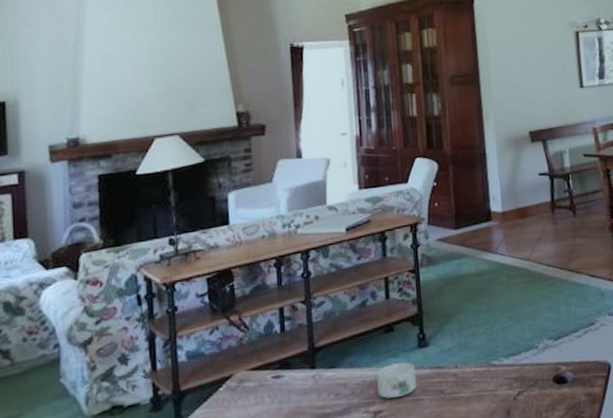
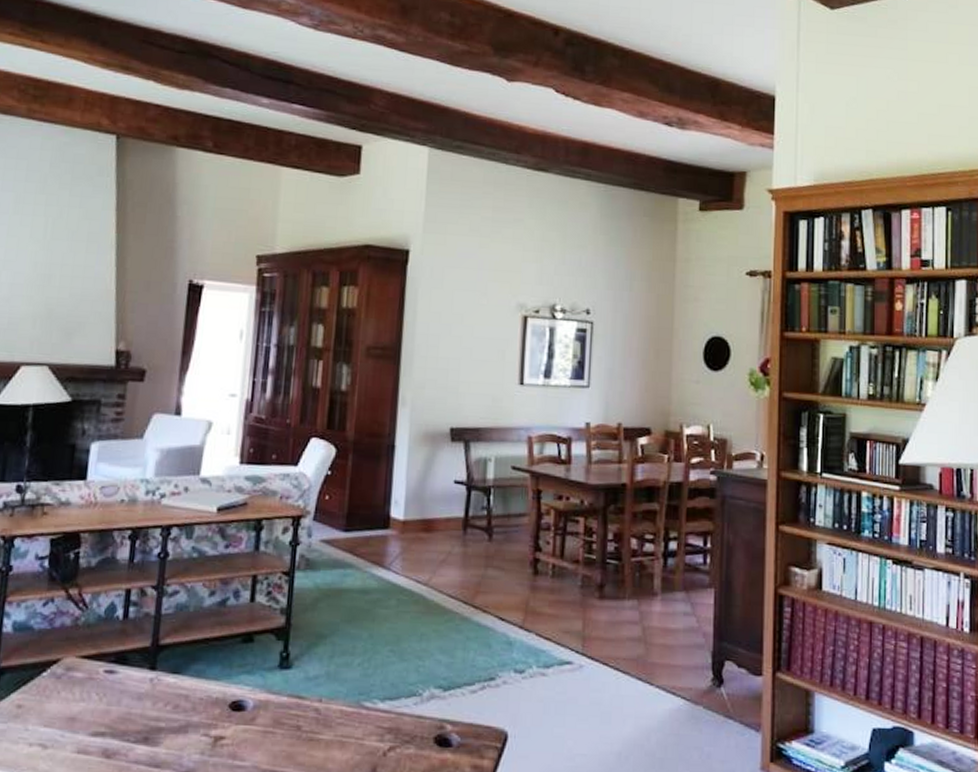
mug: present [376,361,417,399] -> none [222,681,272,724]

